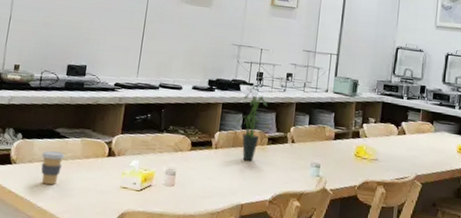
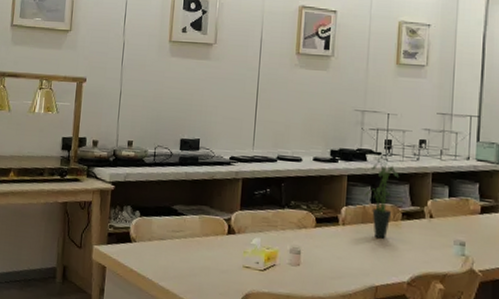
coffee cup: present [41,150,65,185] -> none [160,228,183,264]

